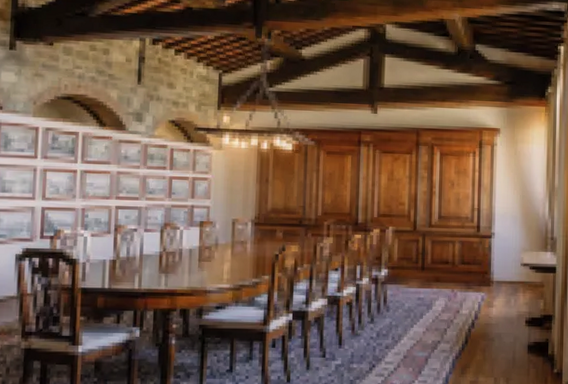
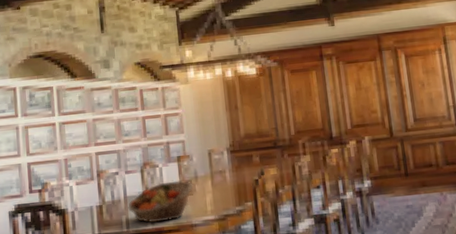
fruit basket: none [142,245,213,285] -> present [128,180,194,223]

